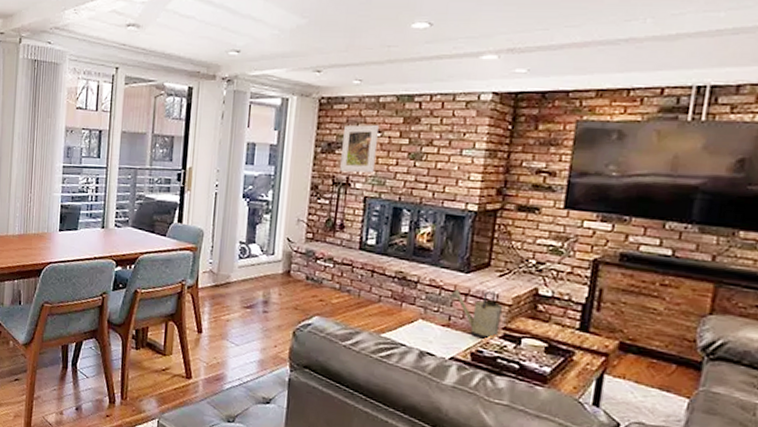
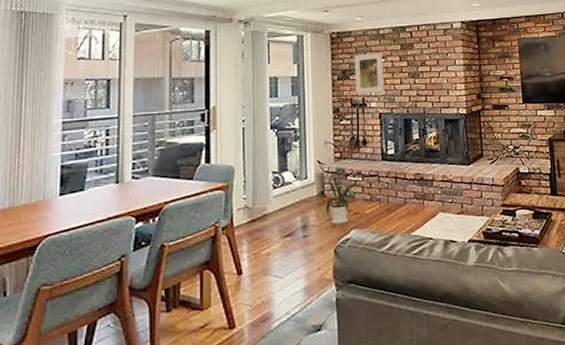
house plant: none [289,256,335,309] -> present [325,172,365,225]
watering can: present [450,289,506,340] -> none [459,175,502,218]

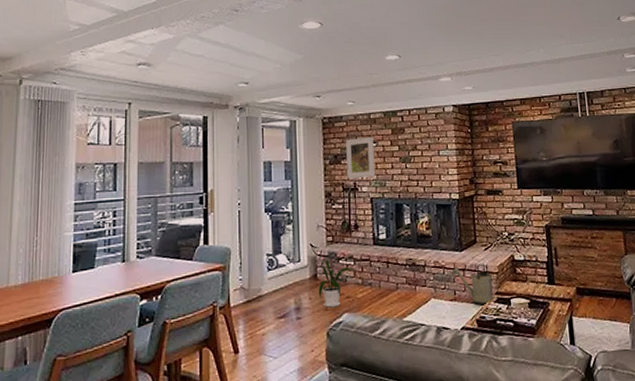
watering can: none [459,175,502,218] -> present [452,262,496,306]

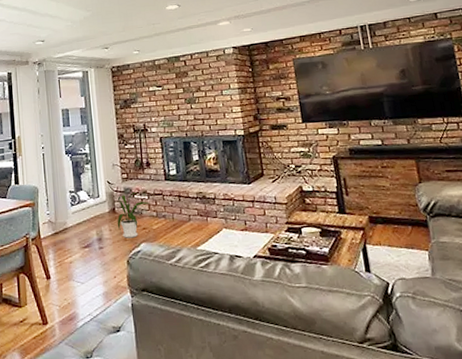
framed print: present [346,137,375,178] -> none [134,82,163,120]
watering can: present [452,262,496,306] -> none [241,194,286,235]

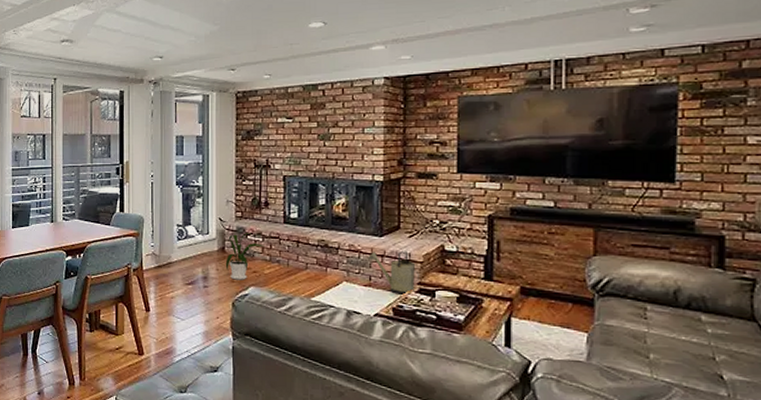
watering can: none [241,194,286,235] -> present [368,250,419,295]

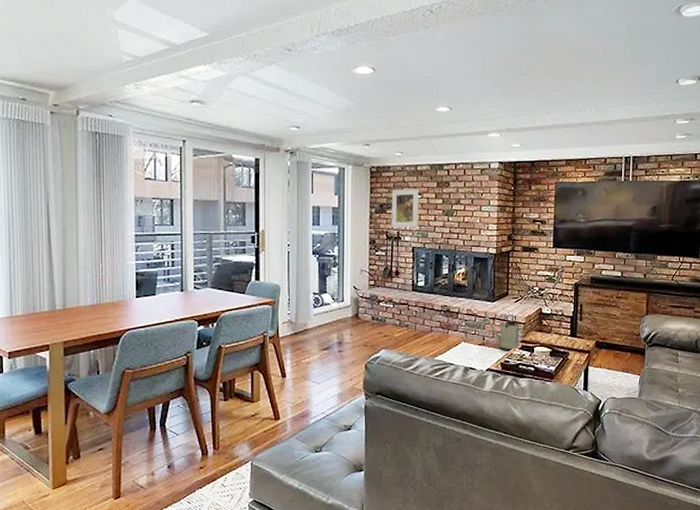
house plant: present [225,232,265,280] -> none [359,299,395,344]
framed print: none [260,113,290,155] -> present [392,189,419,228]

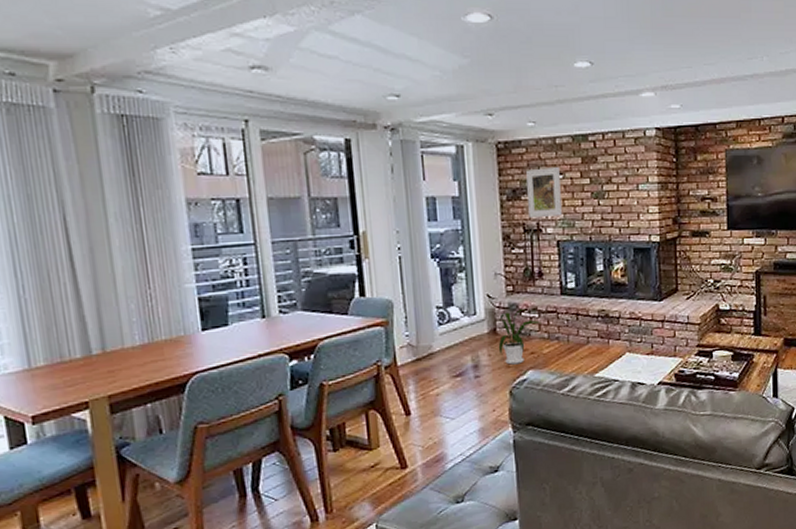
house plant: none [359,299,395,344] -> present [498,308,542,365]
watering can: present [482,313,522,351] -> none [649,313,698,360]

